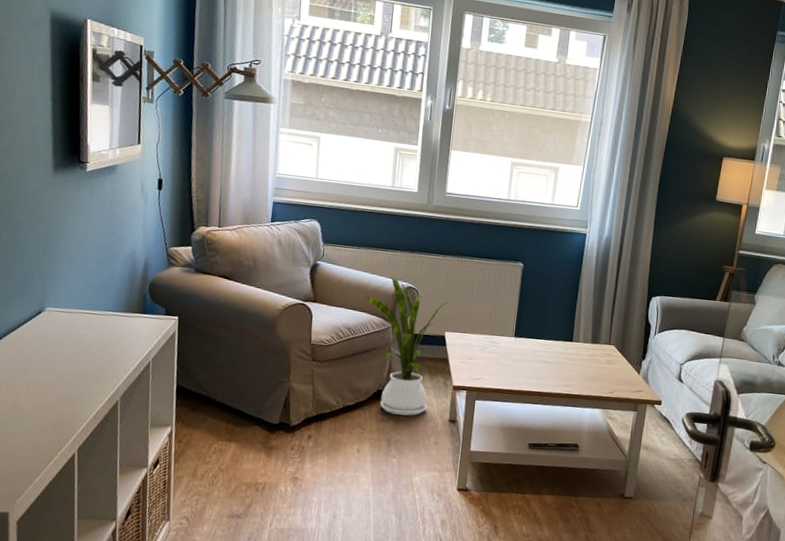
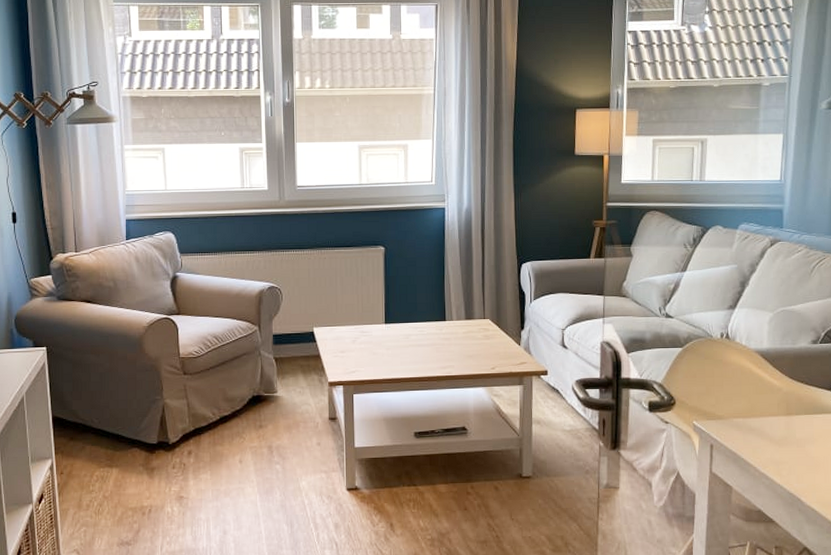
house plant: present [364,277,447,416] -> none [227,279,312,420]

